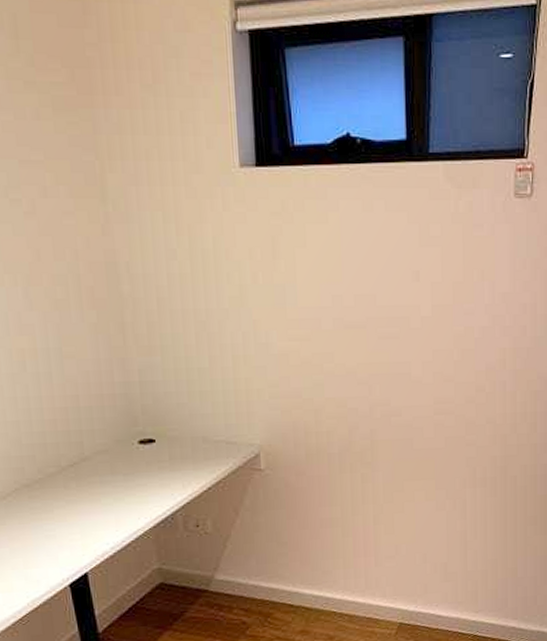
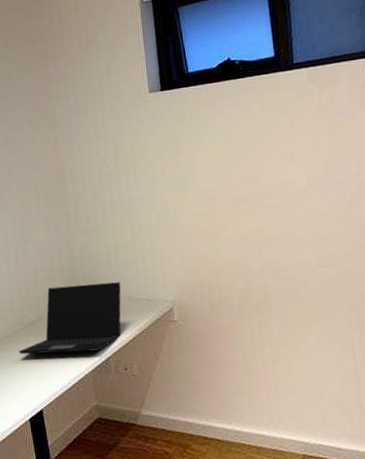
laptop: none [54,418,194,505] -> present [19,282,121,355]

